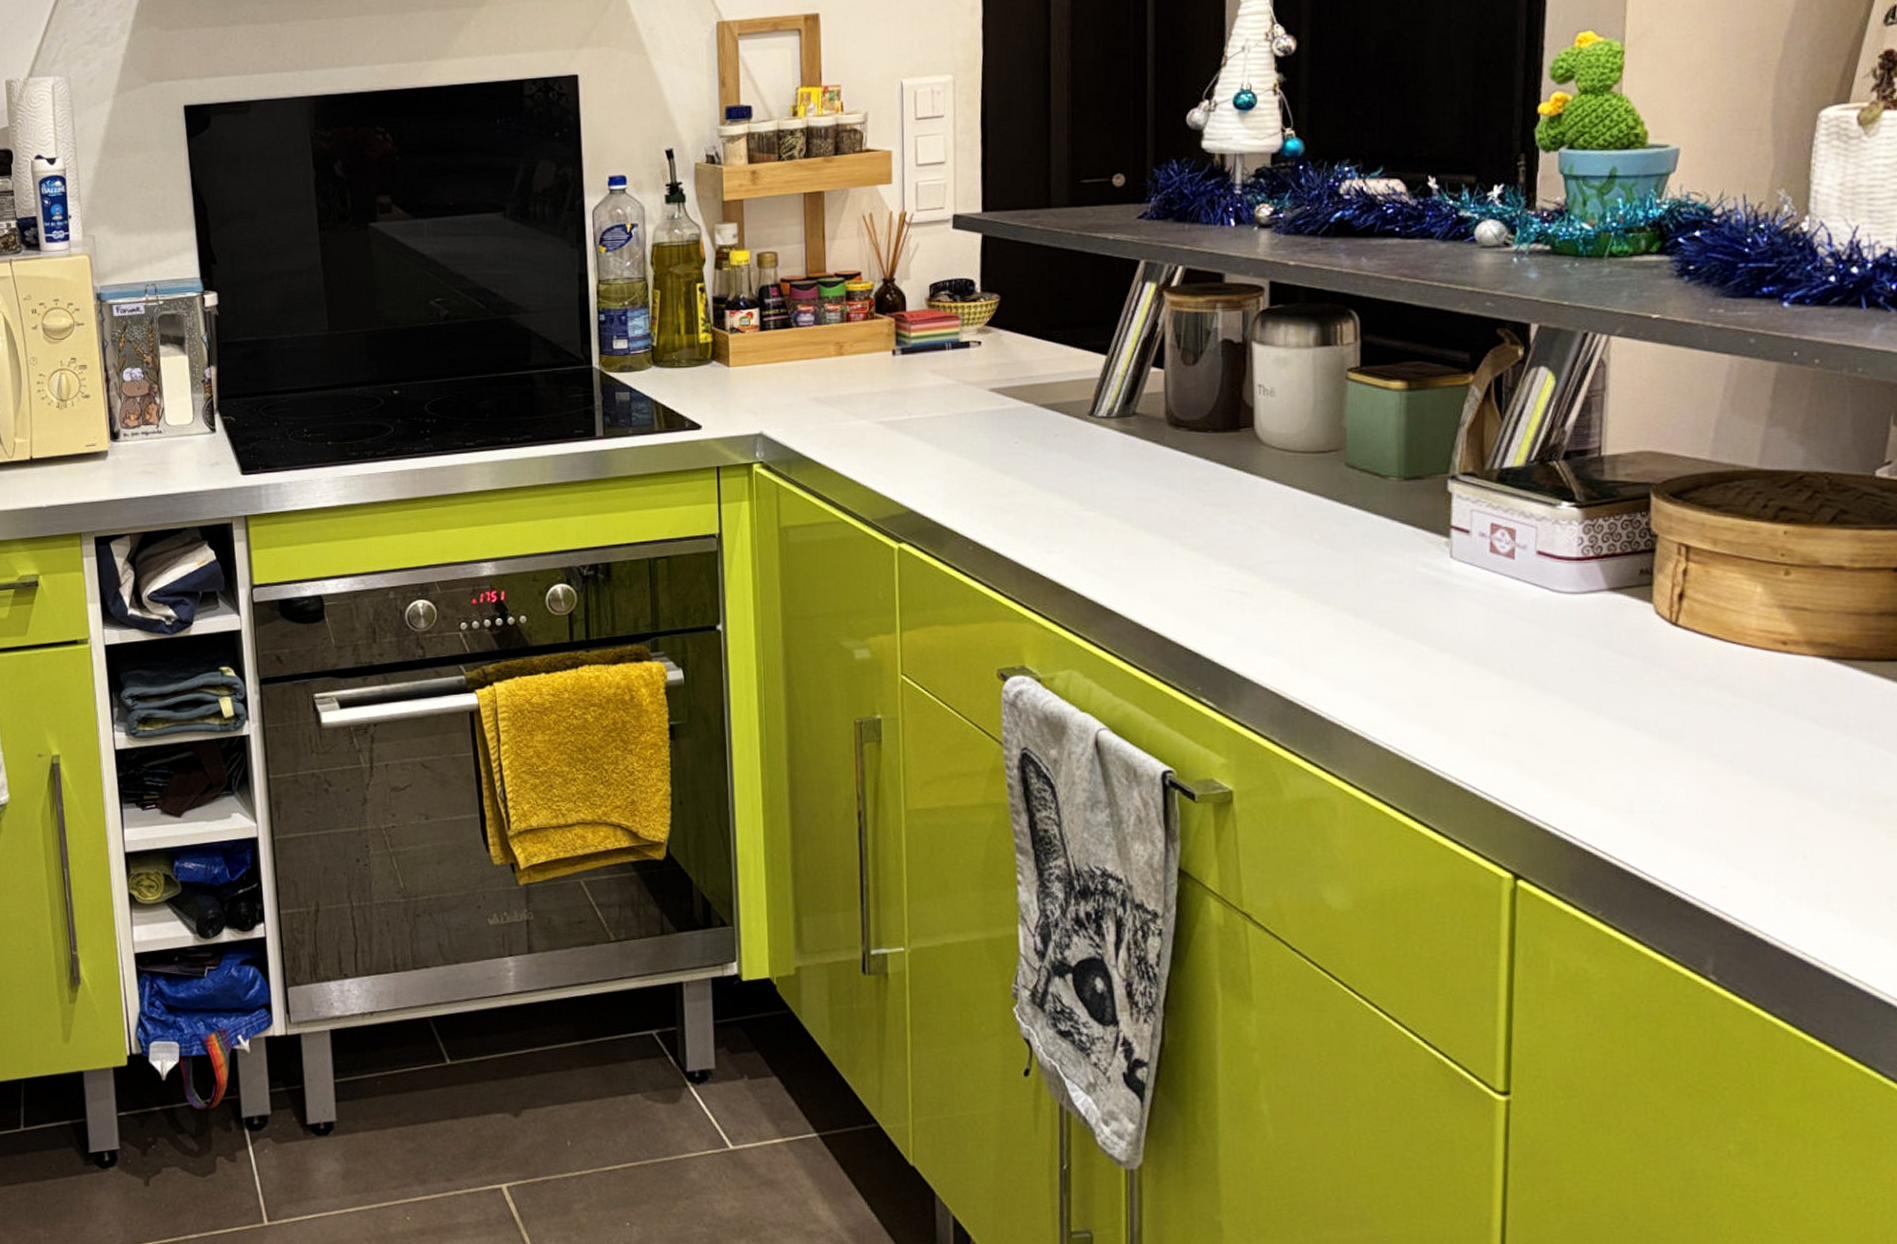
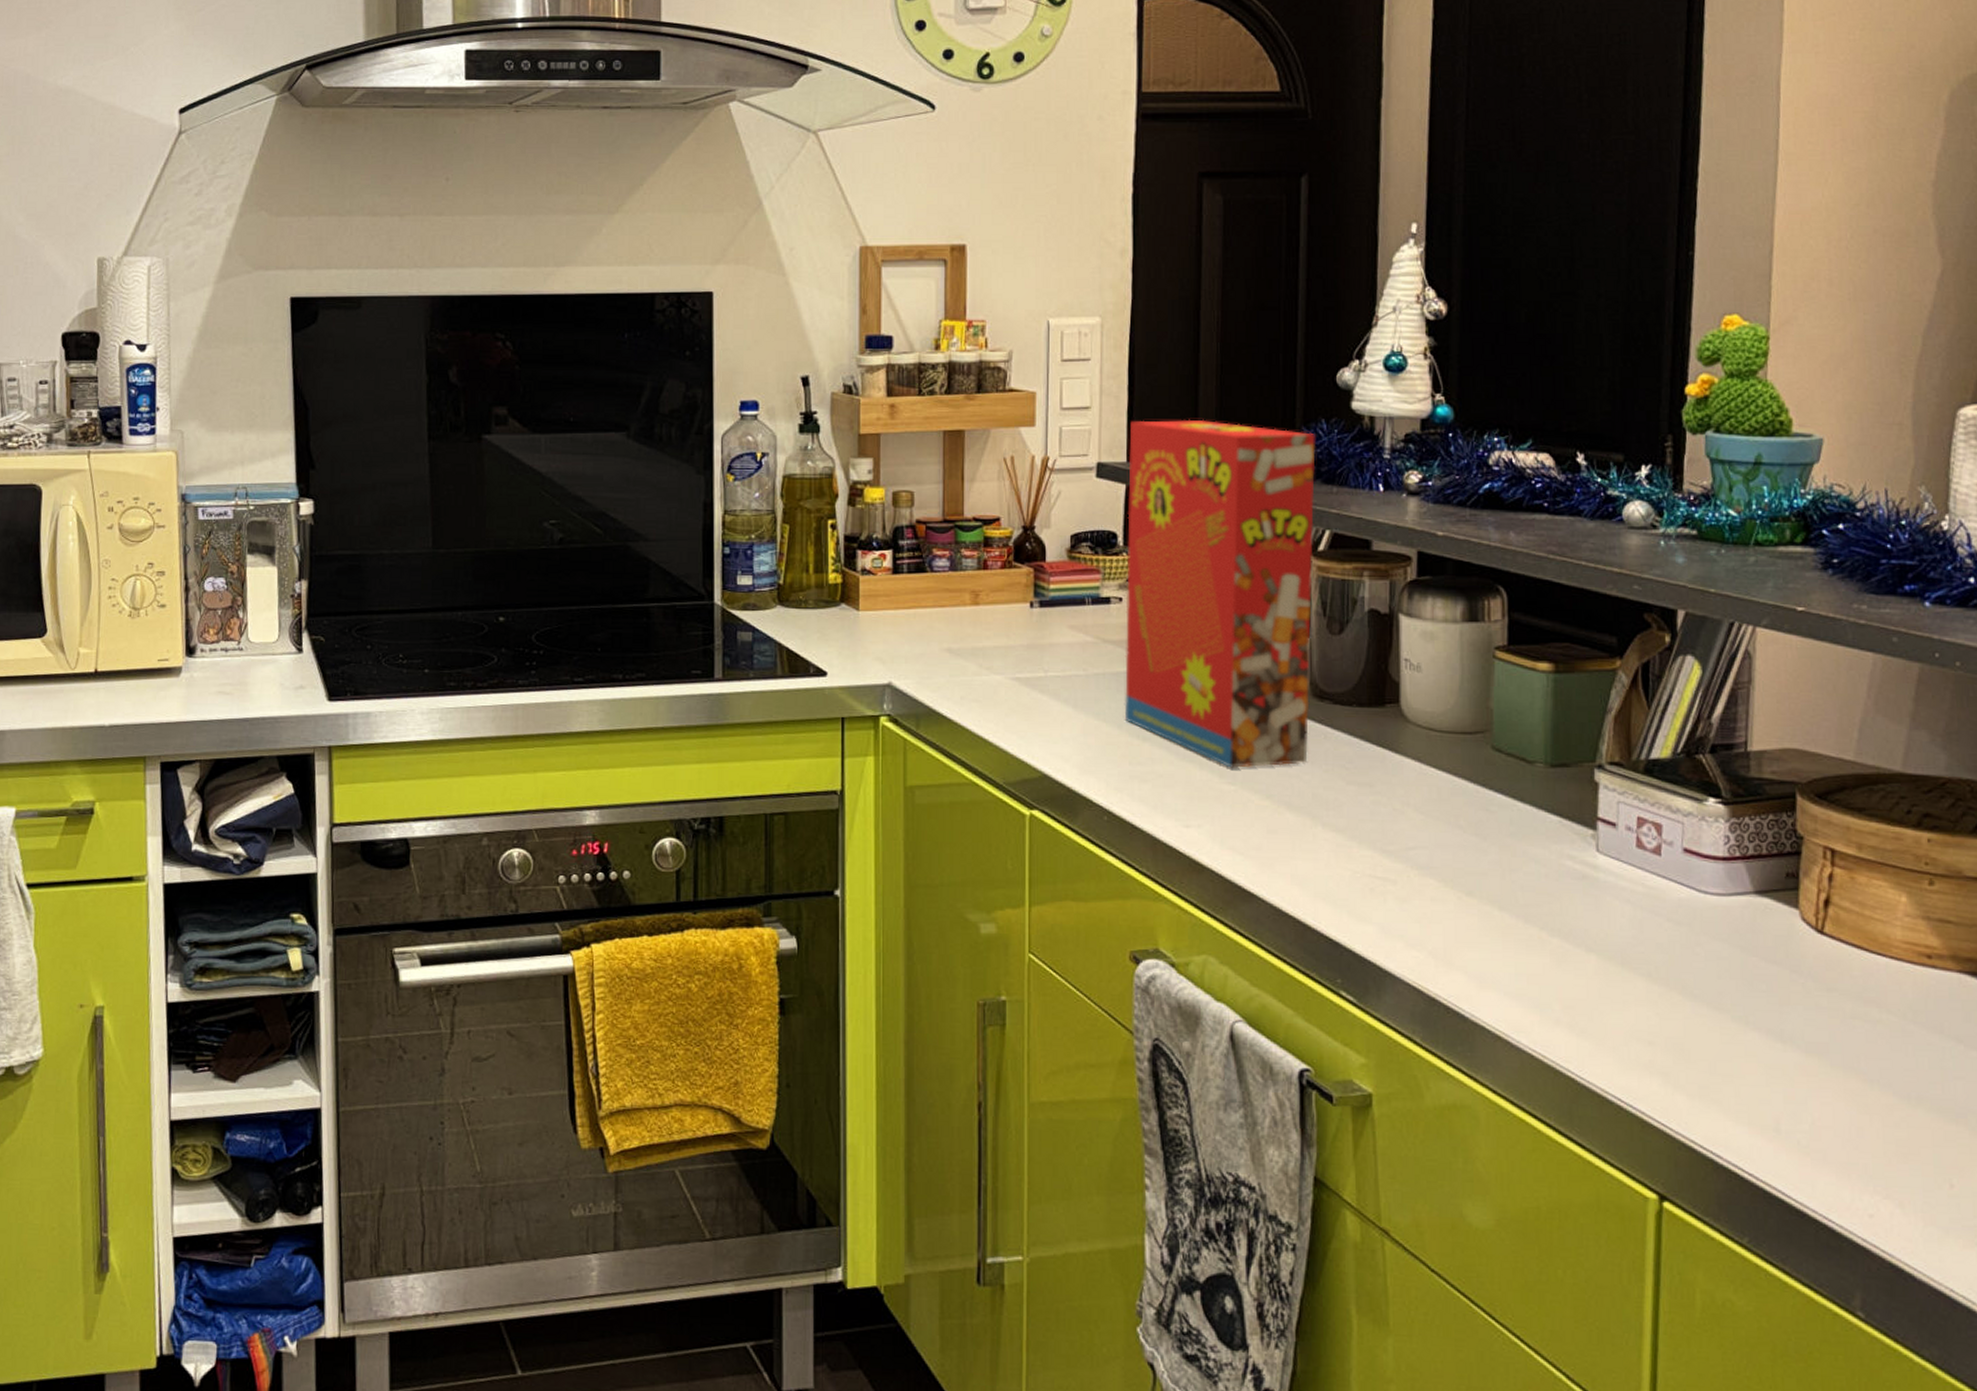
cereal box: none [983,167,1167,496] -> present [1124,419,1316,768]

